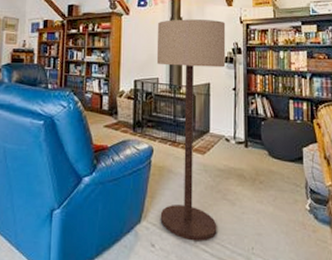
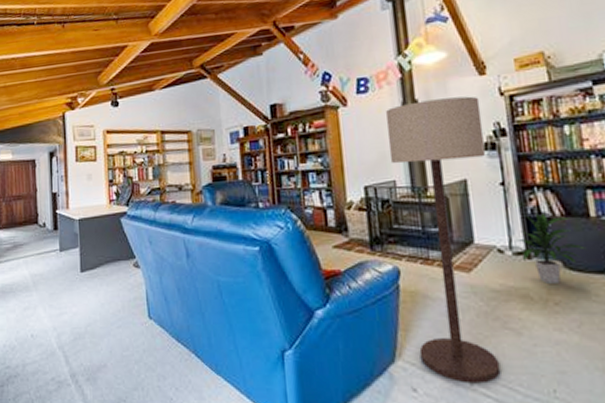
indoor plant: none [239,113,284,167] -> present [517,213,585,284]

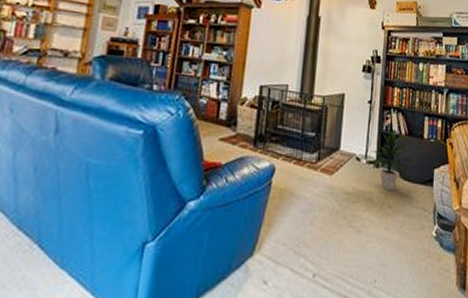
floor lamp: present [386,96,501,384] -> none [276,18,367,276]

